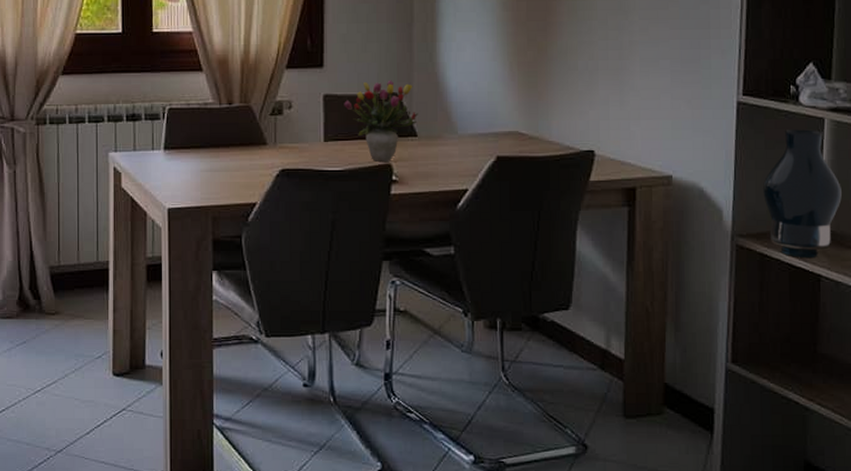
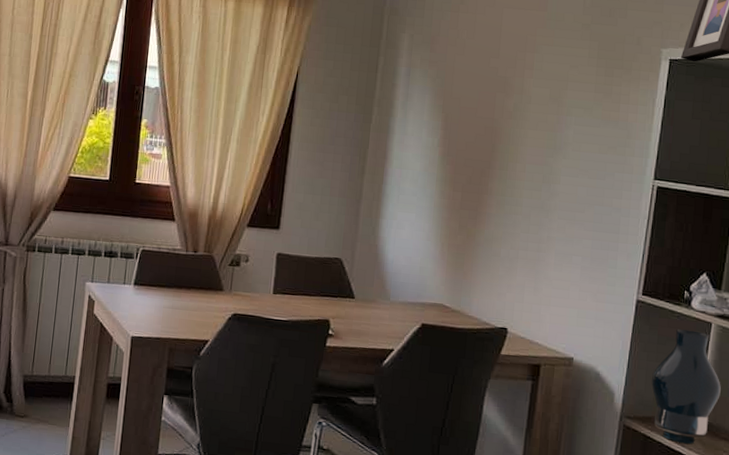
flower arrangement: present [344,80,419,162] -> none [293,245,358,318]

